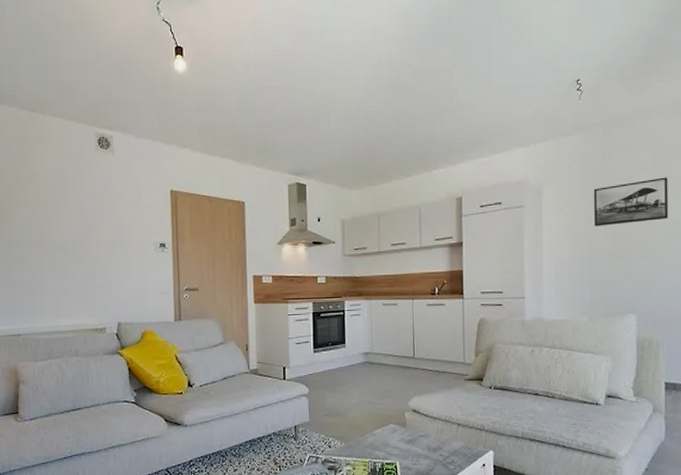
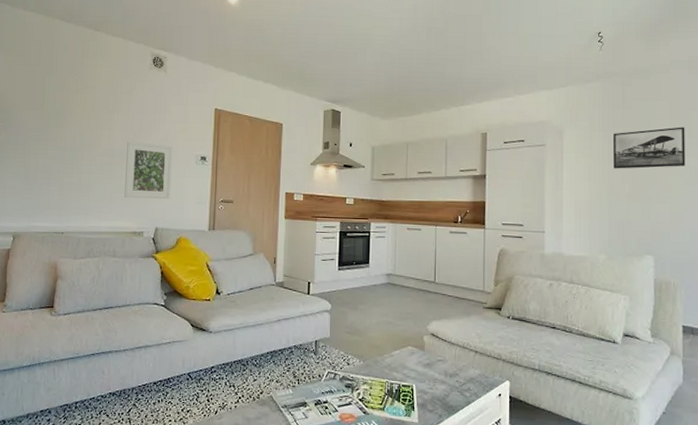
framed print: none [79,231,131,294] -> present [124,141,173,200]

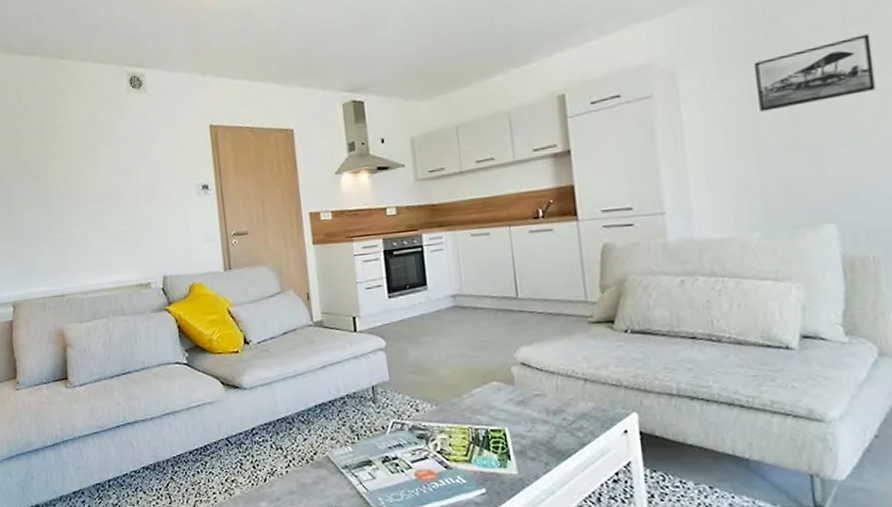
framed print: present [124,141,173,200] -> none [116,178,175,247]

